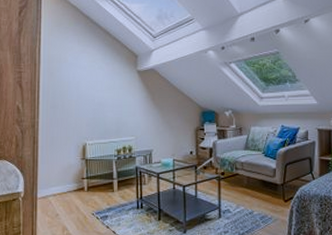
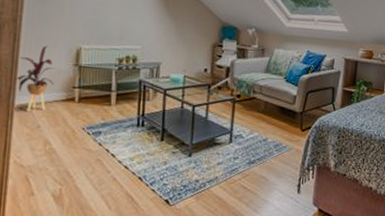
house plant: none [37,144,67,203] -> present [16,45,54,112]

